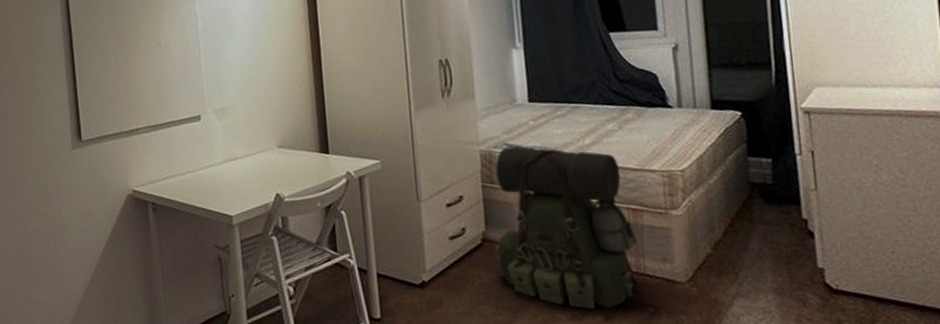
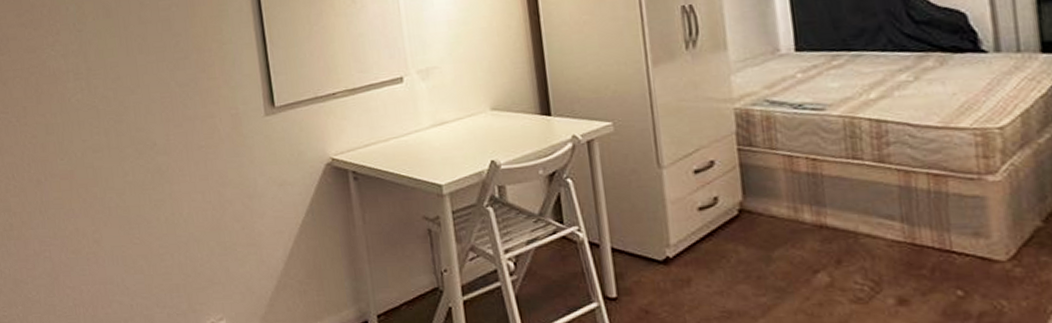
backpack: present [495,146,639,309] -> none [754,103,943,291]

